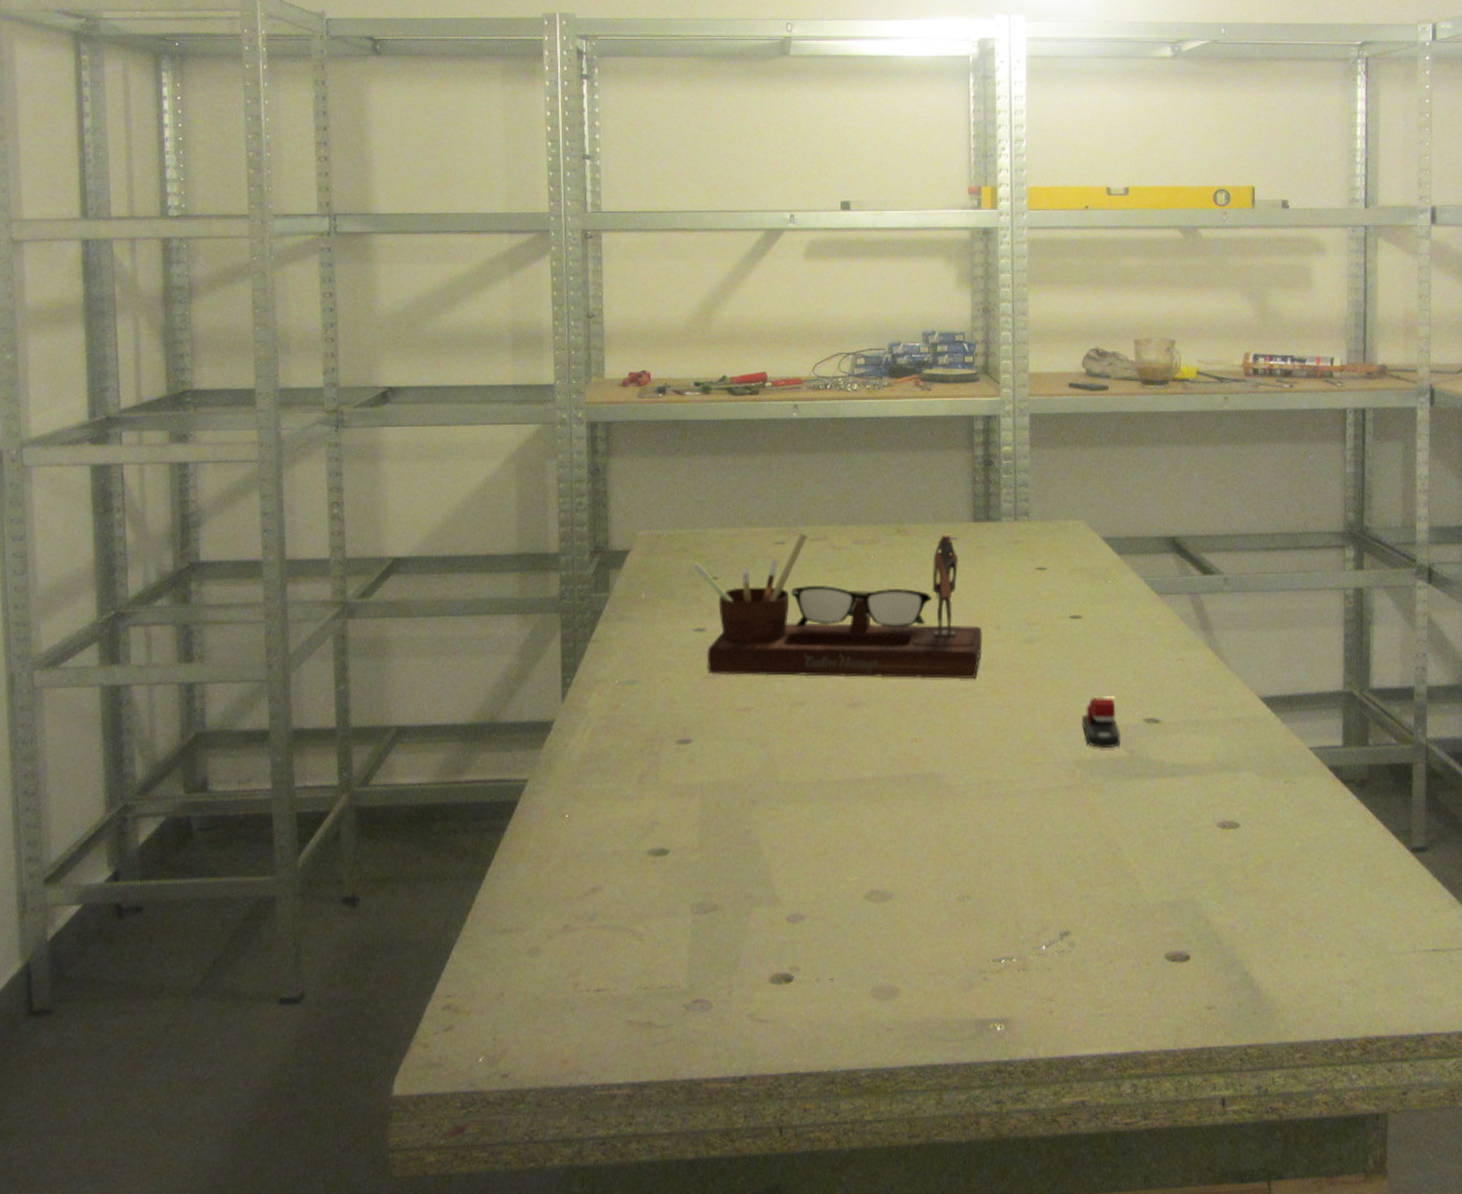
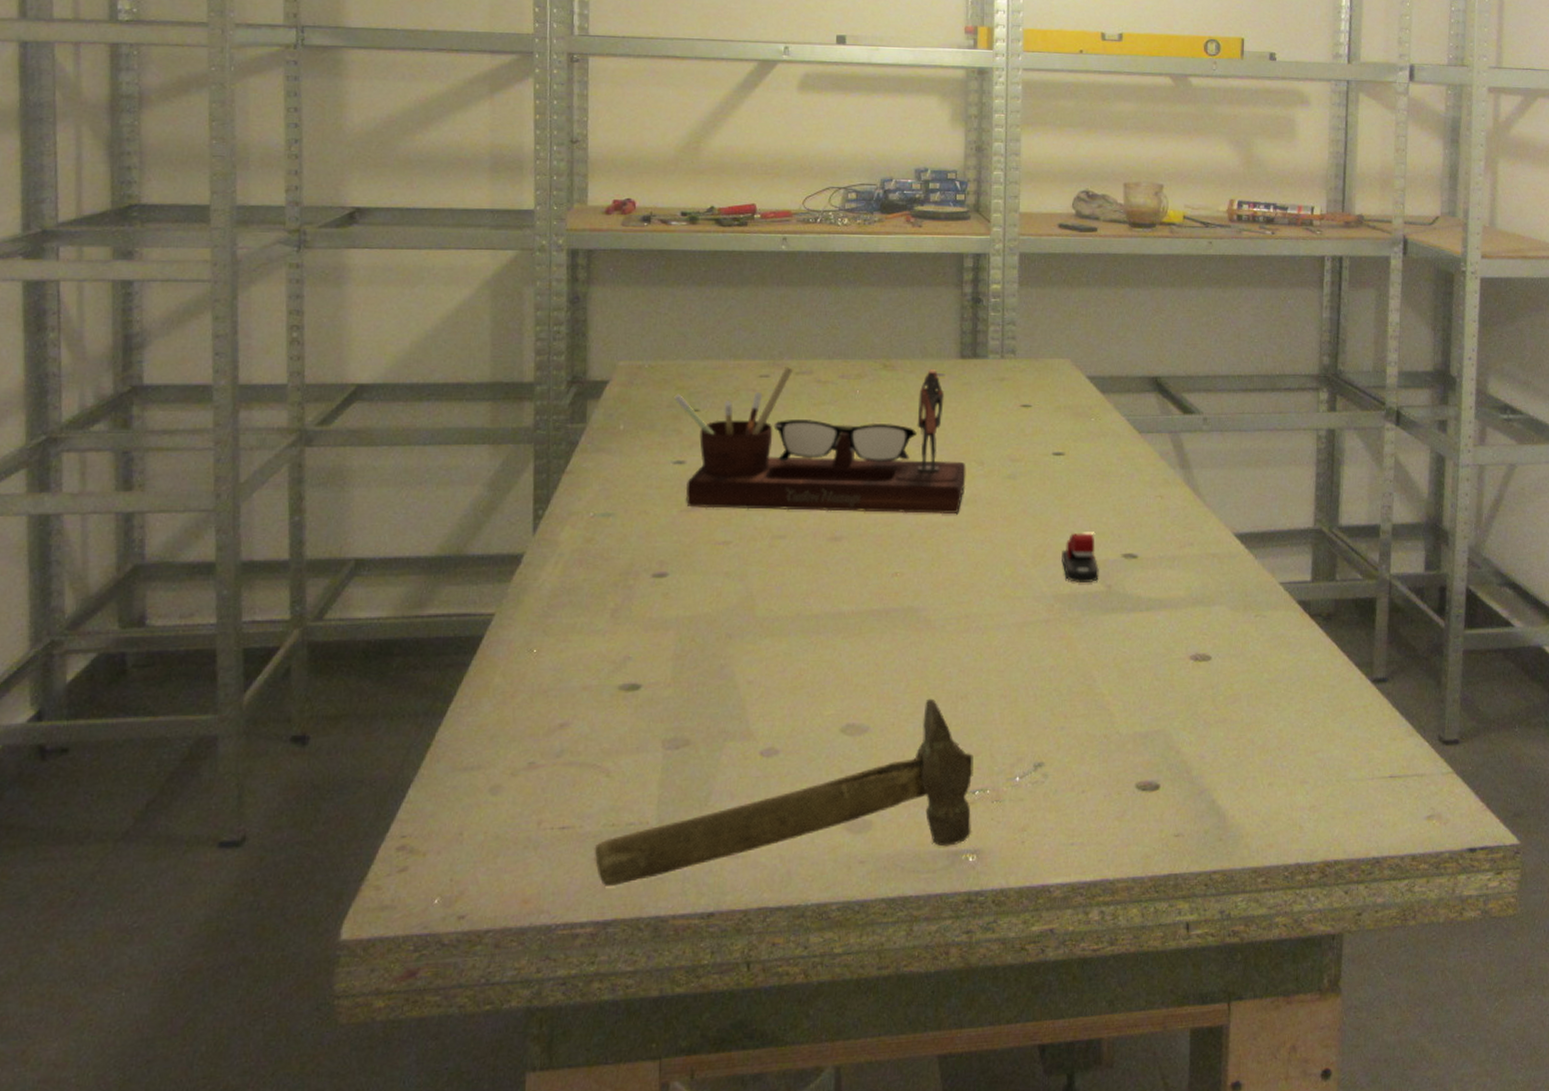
hammer: none [628,865,999,1048] -> present [594,698,973,886]

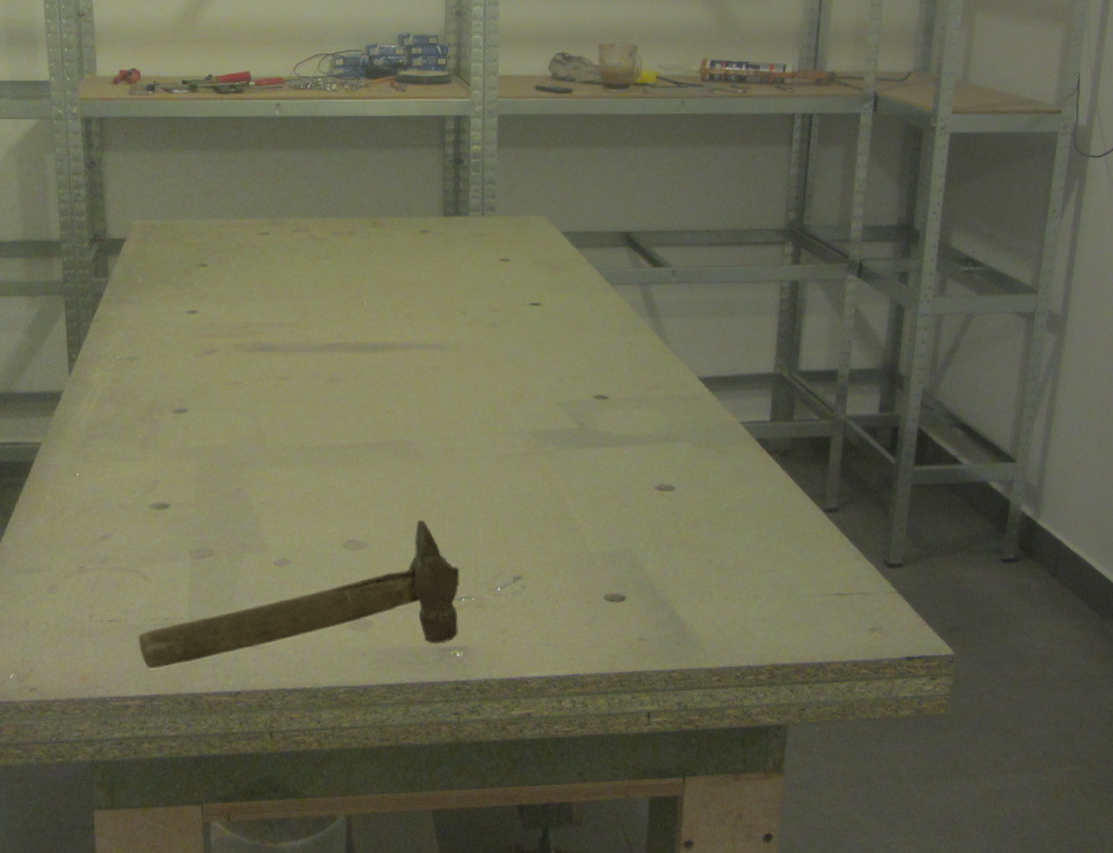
desk organizer: present [674,367,966,514] -> none [185,225,450,358]
stapler: present [1062,533,1099,582] -> none [538,376,572,420]

